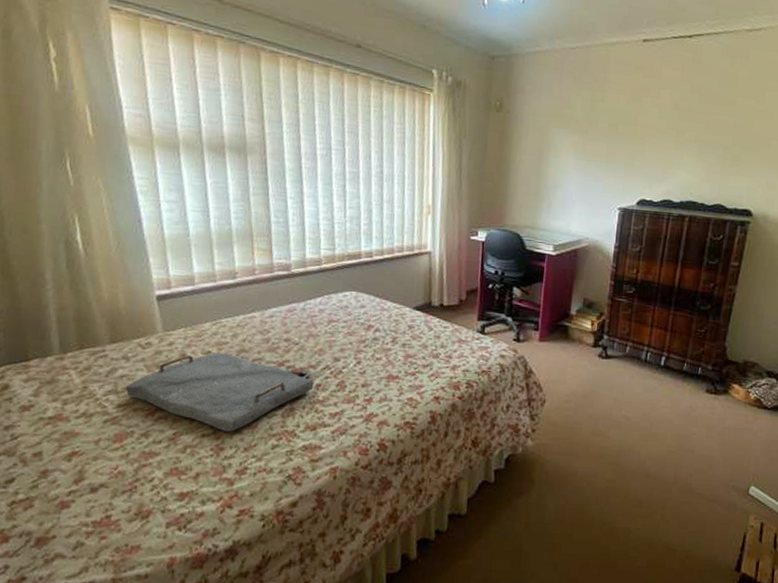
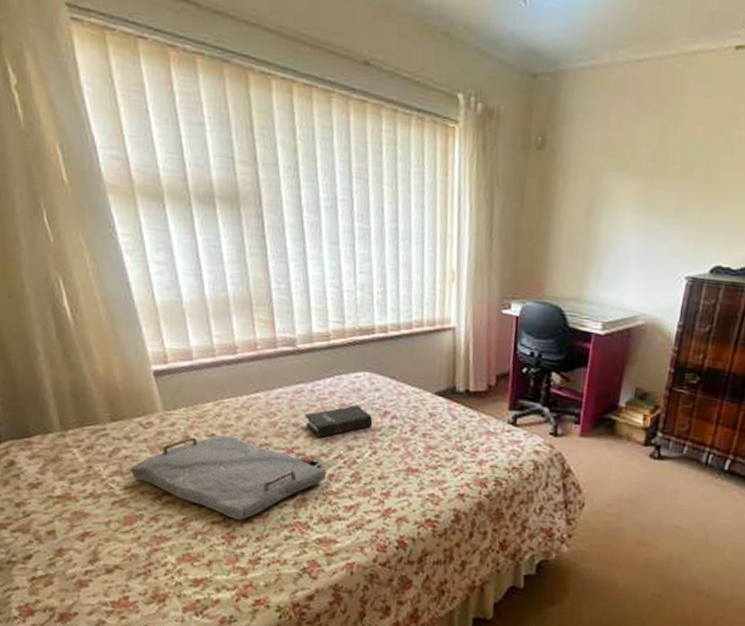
hardback book: none [296,320,358,351] -> present [305,404,373,438]

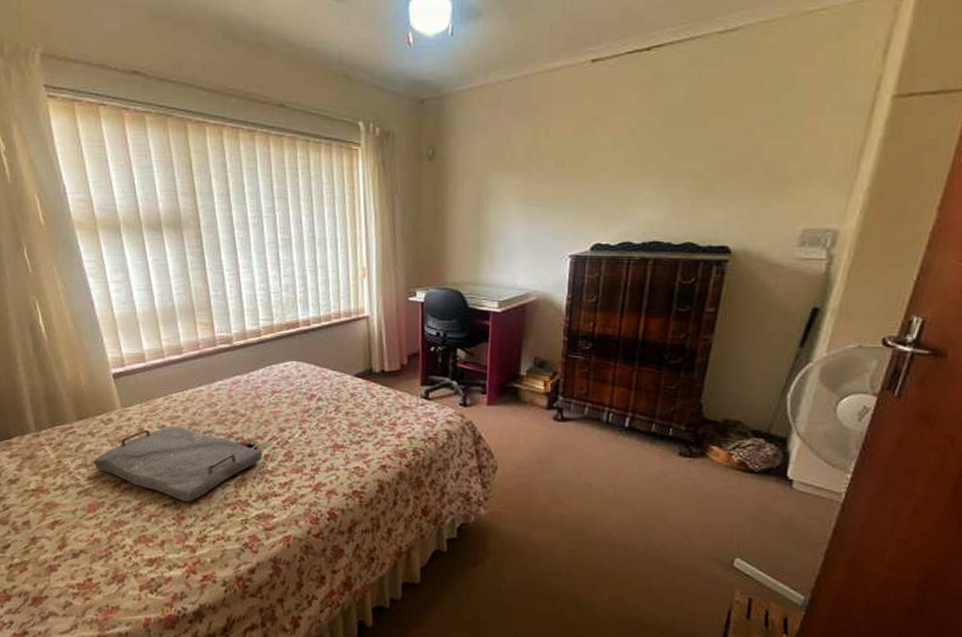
hardback book: present [305,404,373,438] -> none [242,390,301,422]

